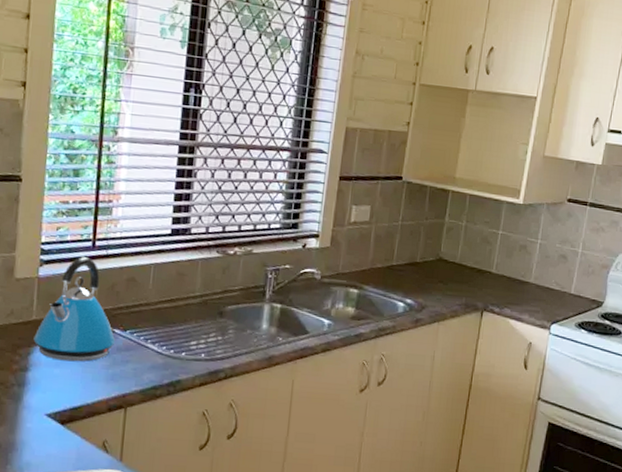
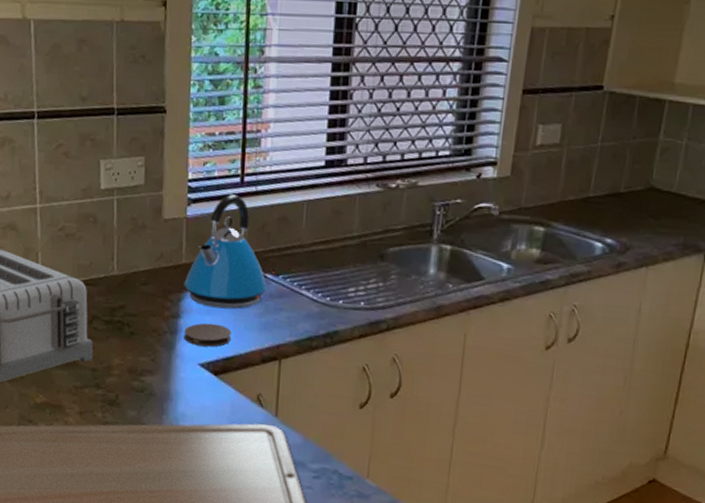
coaster: none [31,375,80,398] -> present [183,323,232,347]

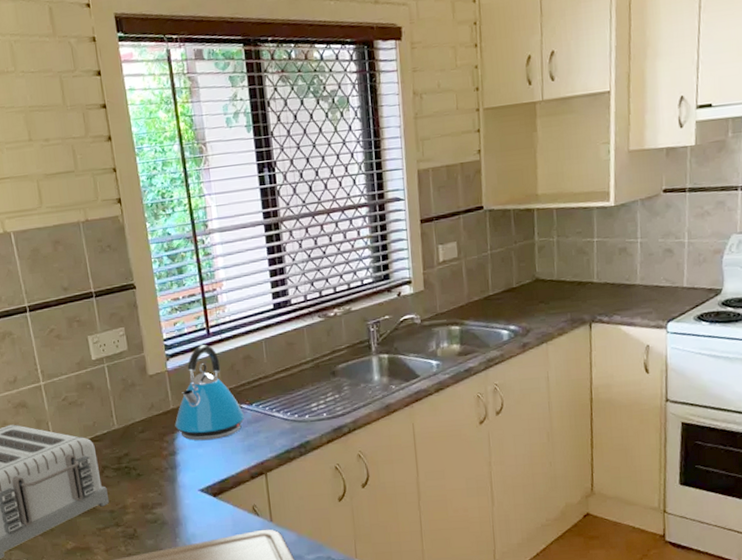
coaster: present [183,323,232,347] -> none [182,453,223,475]

